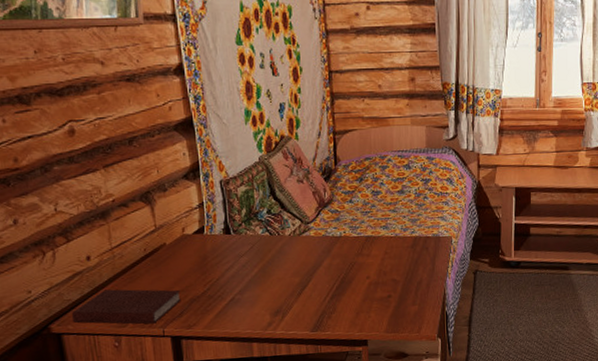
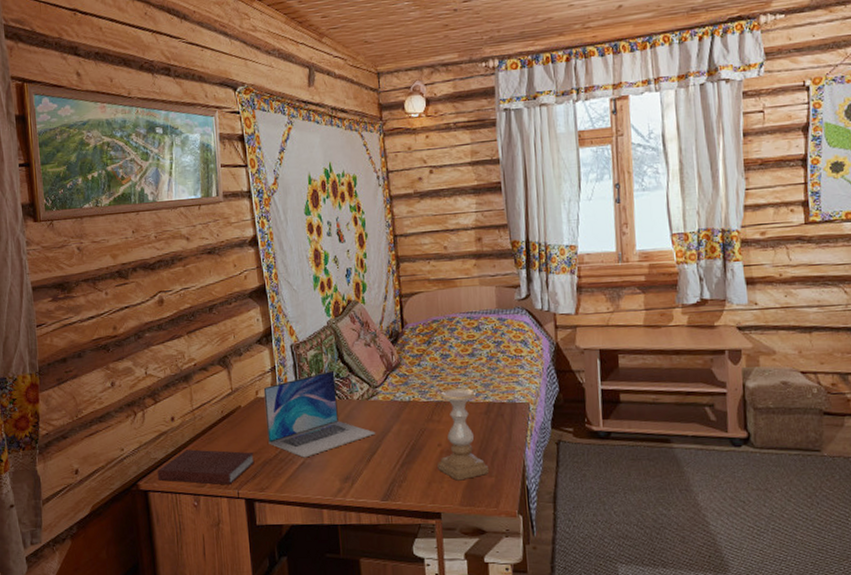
laptop: none [190,206,306,294] -> present [263,370,375,458]
candle holder: none [366,223,414,310] -> present [437,388,490,481]

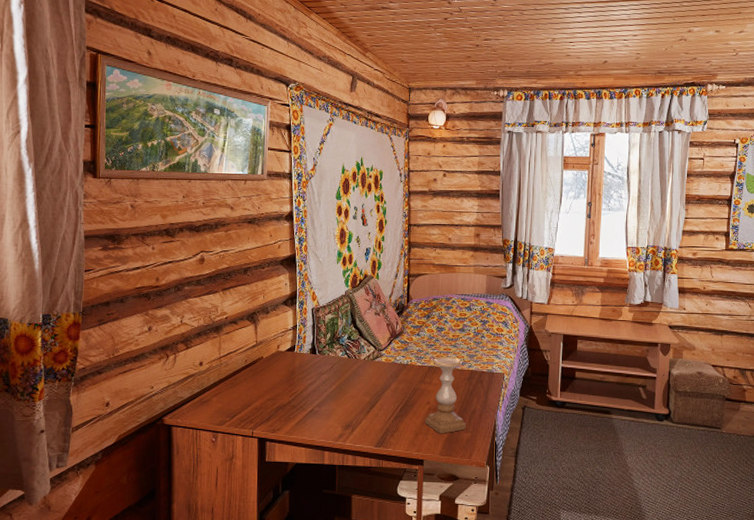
notebook: present [157,449,255,485] -> none [181,392,270,425]
laptop: present [263,370,375,458] -> none [283,333,376,406]

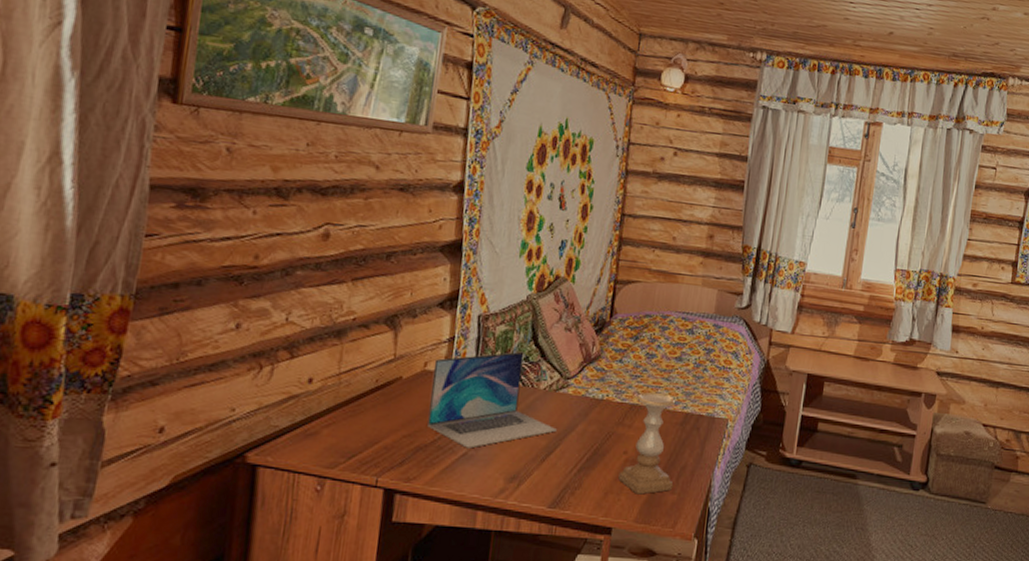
laptop: none [283,333,376,406] -> present [427,351,557,449]

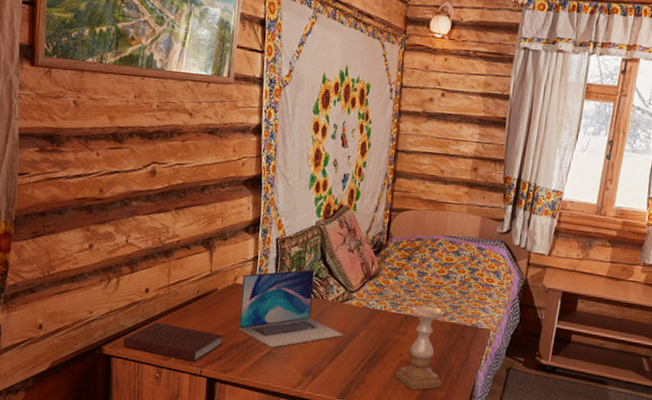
notebook: none [274,420,407,470] -> present [123,322,223,362]

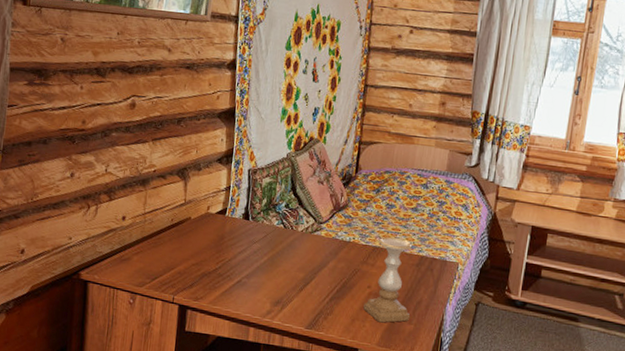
notebook: present [123,322,223,362] -> none [99,249,195,289]
laptop: present [239,269,343,348] -> none [211,199,312,277]

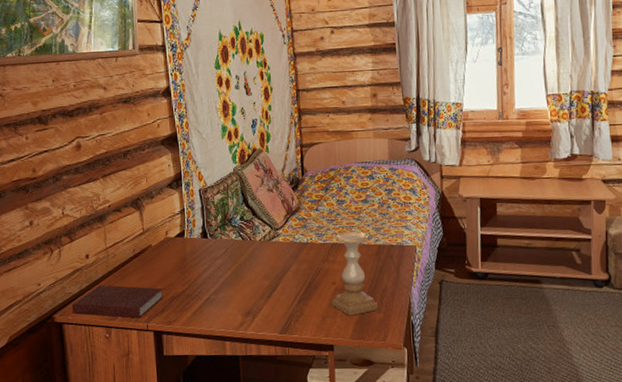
notebook: none [99,249,195,289] -> present [71,285,163,319]

